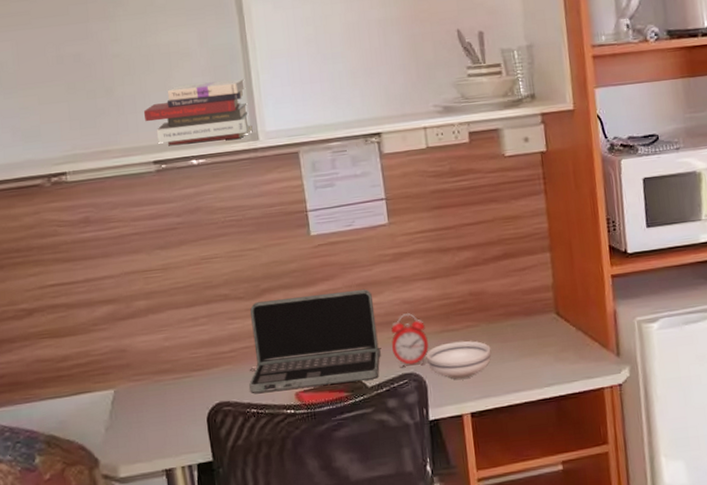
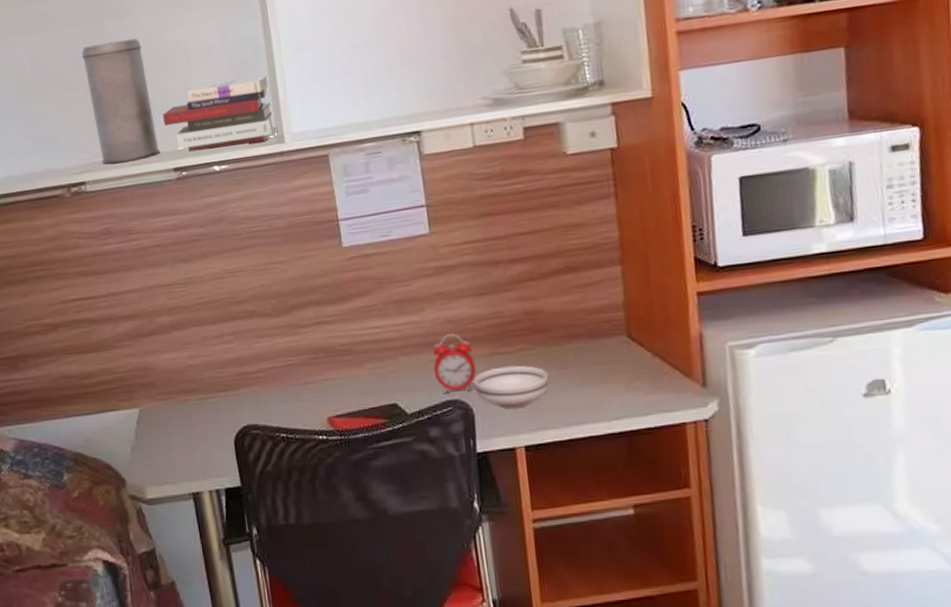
canister: none [65,39,141,156] -> present [81,38,161,164]
laptop: present [249,289,381,393] -> none [278,306,422,417]

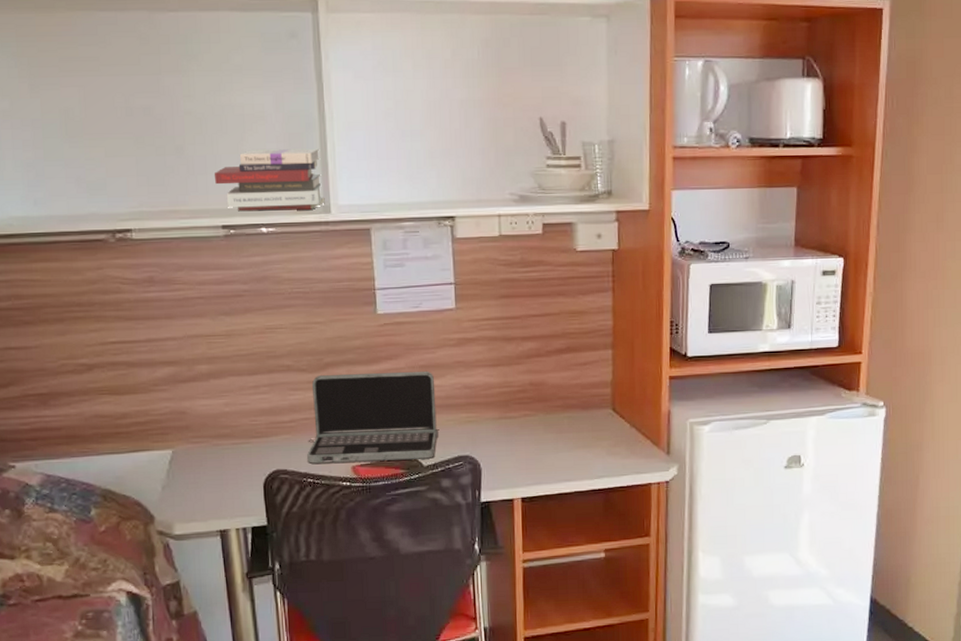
canister: present [81,38,161,164] -> none [135,96,210,215]
laptop: none [278,306,422,417] -> present [307,370,439,464]
alarm clock: present [433,333,477,393] -> none [449,398,487,449]
bowl: present [472,365,549,408] -> none [482,428,546,465]

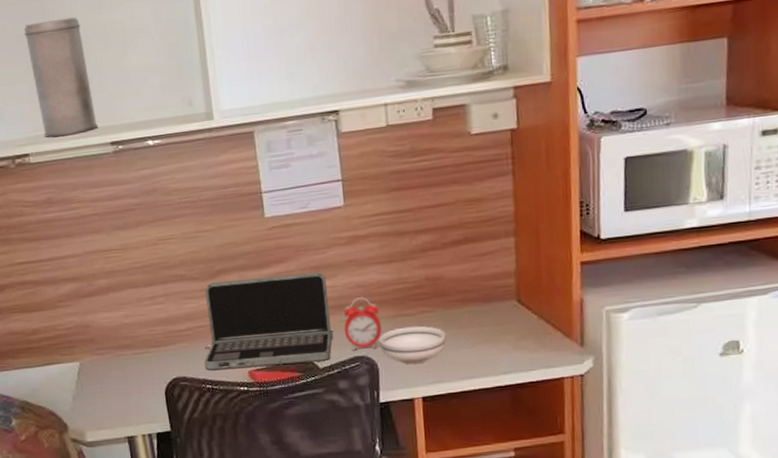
canister: none [135,96,210,215] -> present [23,17,99,138]
books: present [215,148,325,211] -> none [101,55,207,126]
alarm clock: none [449,398,487,449] -> present [344,297,383,350]
bowl: none [482,428,546,465] -> present [378,326,446,364]

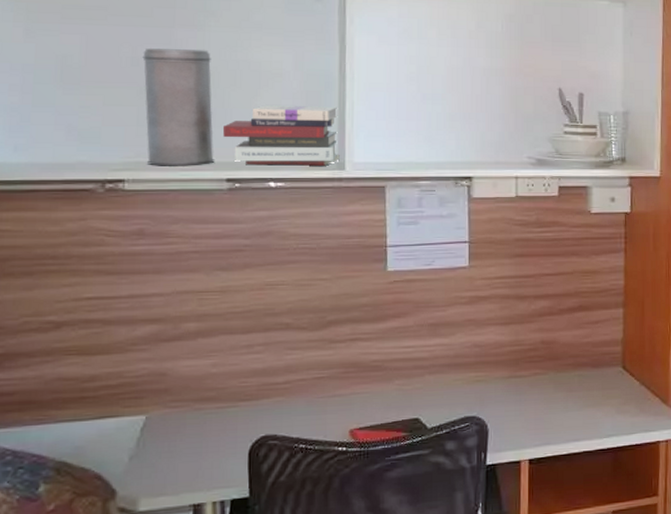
books: none [101,55,207,126] -> present [223,105,340,166]
laptop: present [204,272,333,370] -> none [301,329,445,428]
alarm clock: present [344,297,383,350] -> none [456,357,496,410]
bowl: present [378,326,446,364] -> none [491,387,556,425]

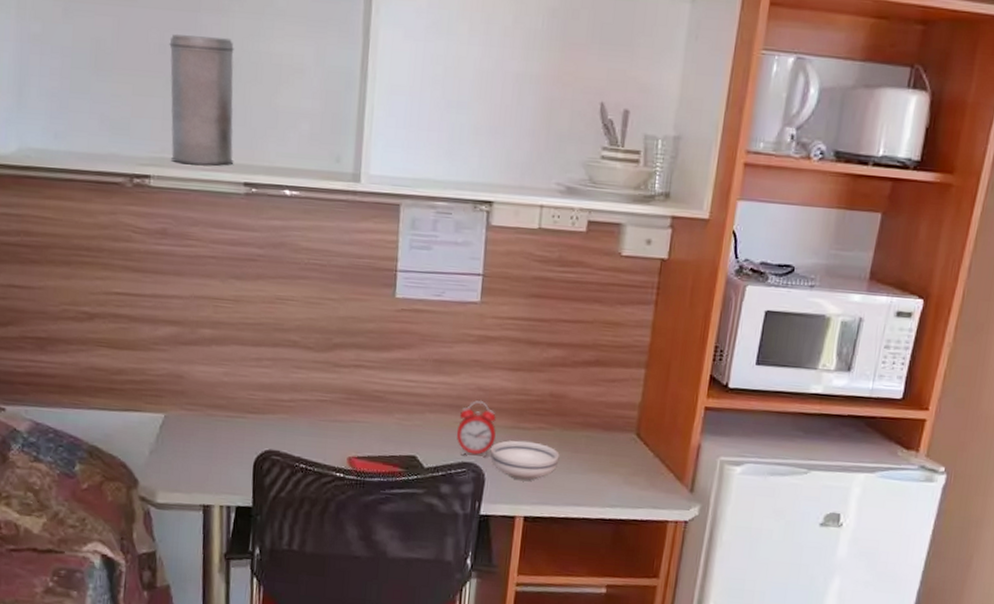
books: present [223,105,340,166] -> none [243,104,356,176]
alarm clock: none [456,357,496,410] -> present [456,400,496,457]
bowl: none [491,387,556,425] -> present [490,440,560,481]

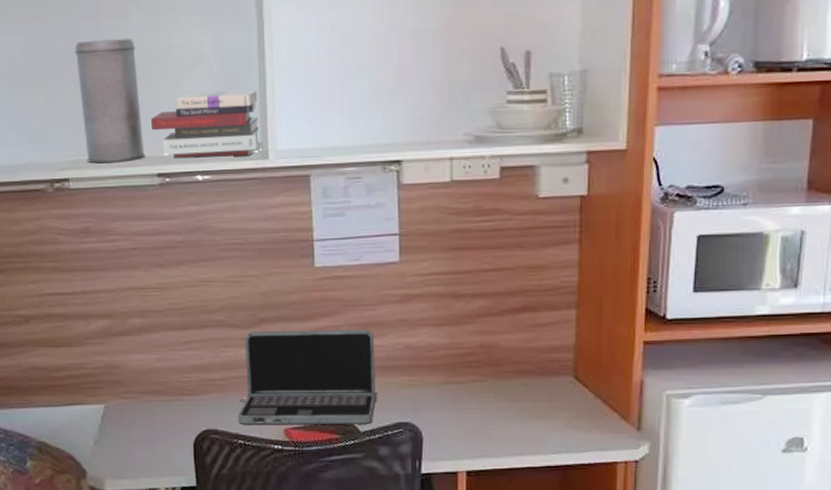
books: none [243,104,356,176] -> present [151,89,263,158]
laptop: none [302,356,448,461] -> present [238,329,377,424]
alarm clock: present [456,400,496,457] -> none [389,360,430,415]
bowl: present [490,440,560,481] -> none [425,395,497,434]

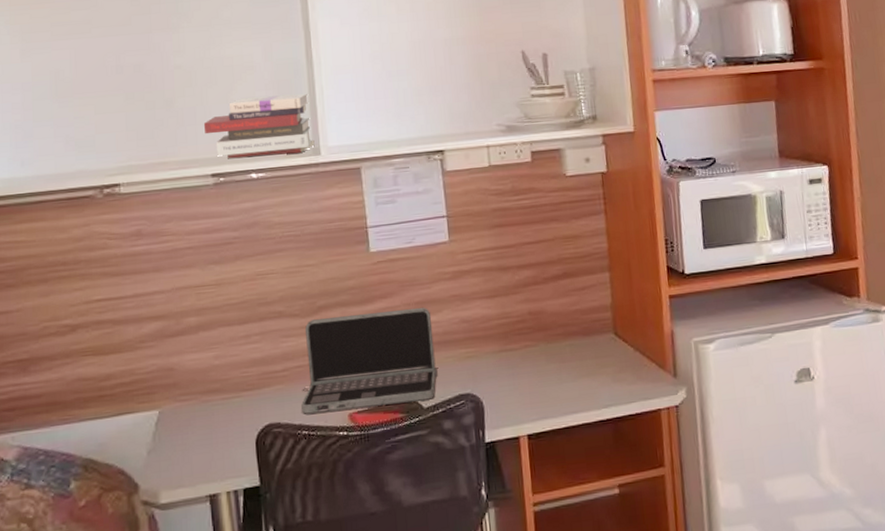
canister: present [74,38,146,164] -> none [125,51,200,168]

